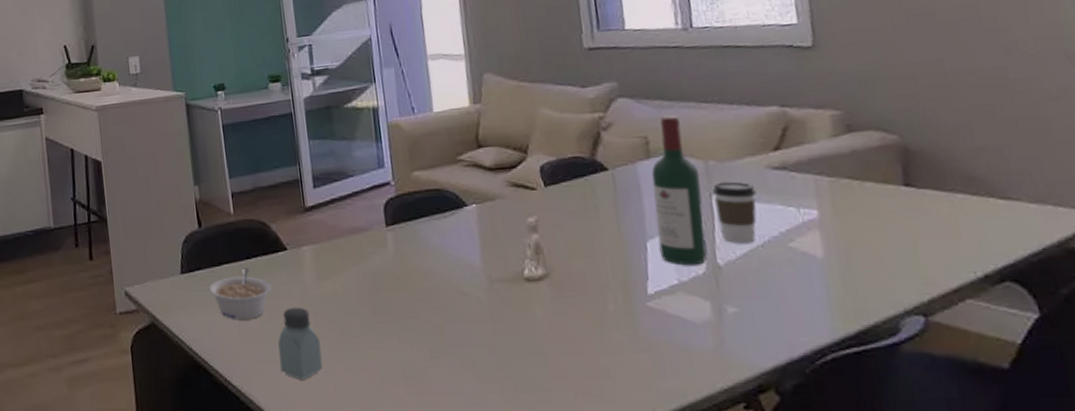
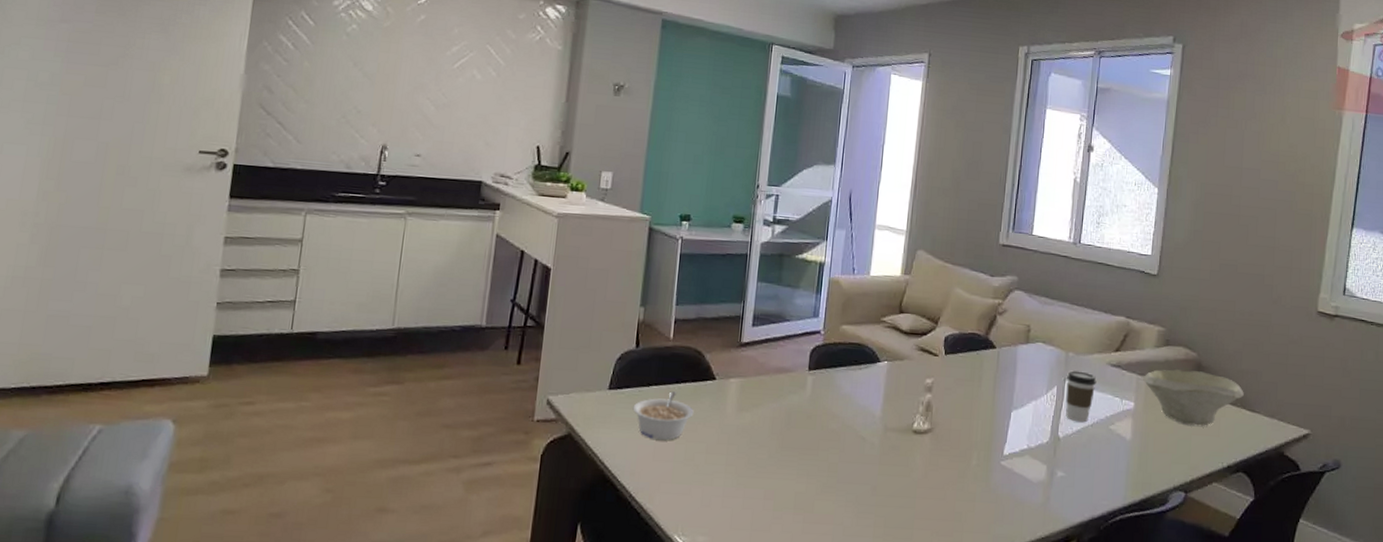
saltshaker: present [278,307,323,380] -> none [685,433,728,502]
wine bottle: present [652,115,708,266] -> none [1019,311,1061,435]
bowl: none [821,157,988,229] -> present [1142,369,1244,426]

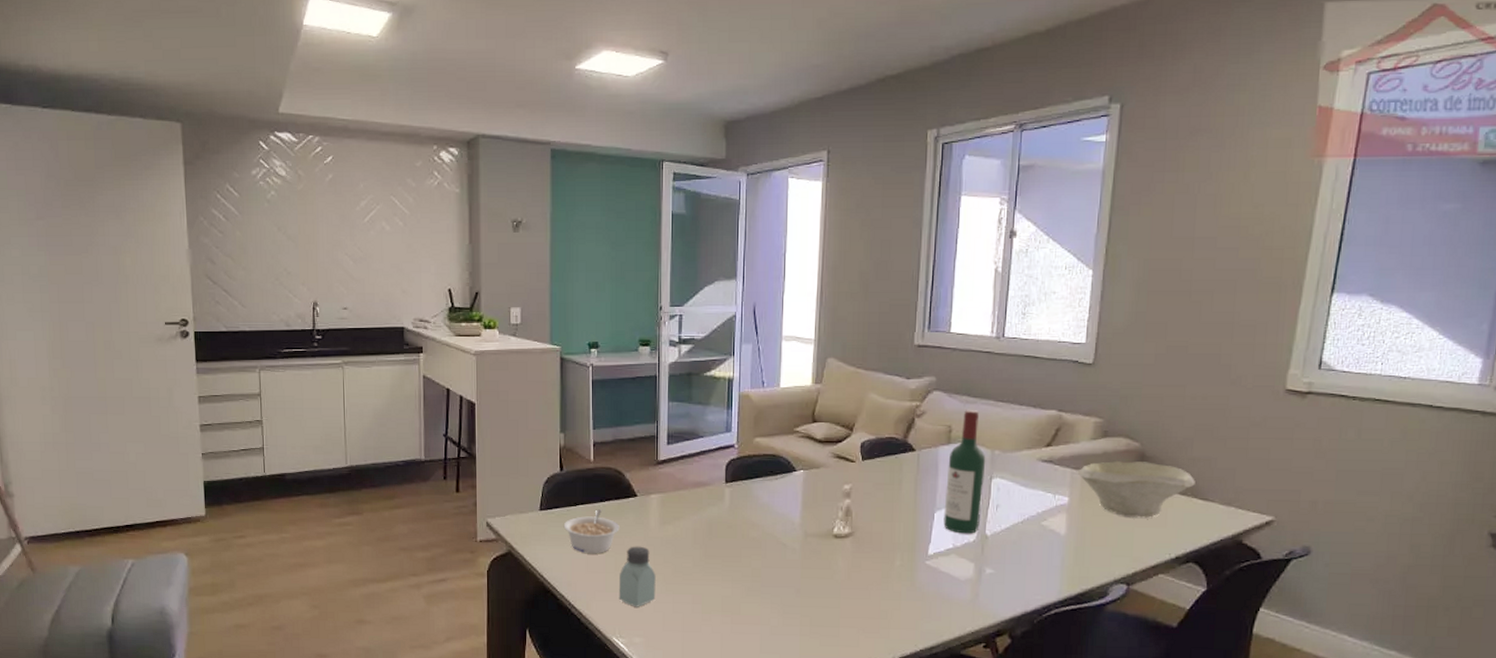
saltshaker: none [685,433,728,502] -> present [618,546,656,607]
wine bottle: none [1019,311,1061,435] -> present [943,410,986,534]
coffee cup: present [1065,370,1097,423] -> none [992,468,1026,520]

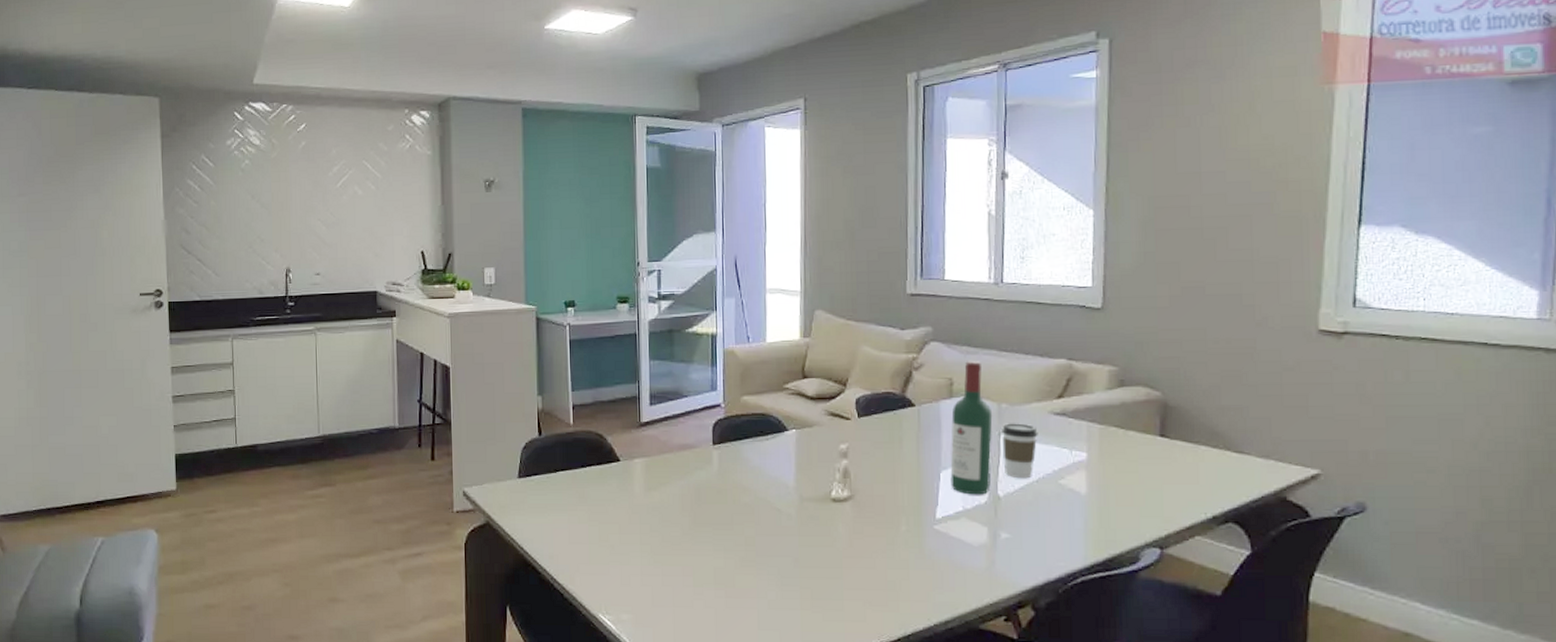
legume: present [563,509,620,553] -> none [543,476,603,523]
saltshaker: present [618,546,656,607] -> none [603,514,643,581]
coffee cup: none [992,468,1026,520] -> present [1002,423,1038,479]
bowl: present [1077,461,1195,518] -> none [1094,412,1227,473]

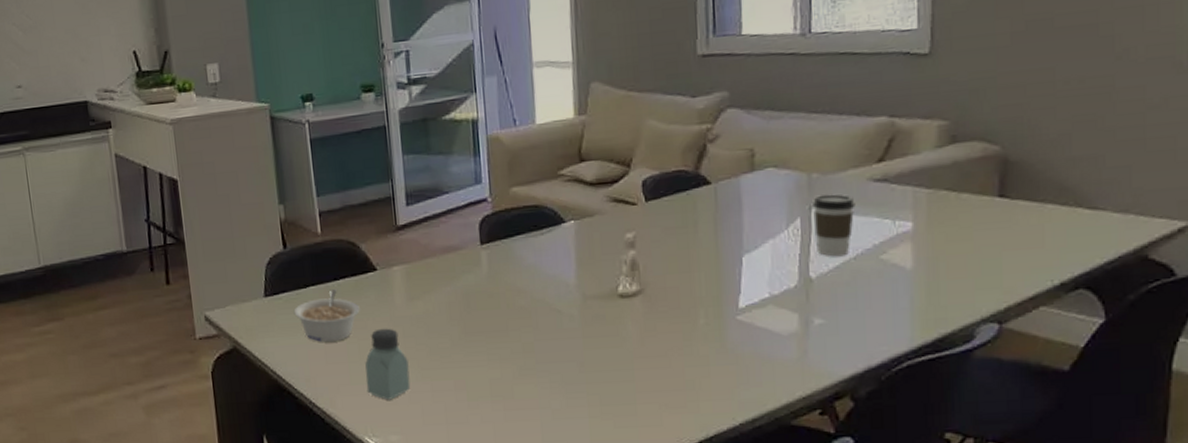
legume: none [543,476,603,523] -> present [293,289,360,342]
saltshaker: none [603,514,643,581] -> present [365,328,411,400]
wine bottle: present [950,361,993,495] -> none [753,126,802,279]

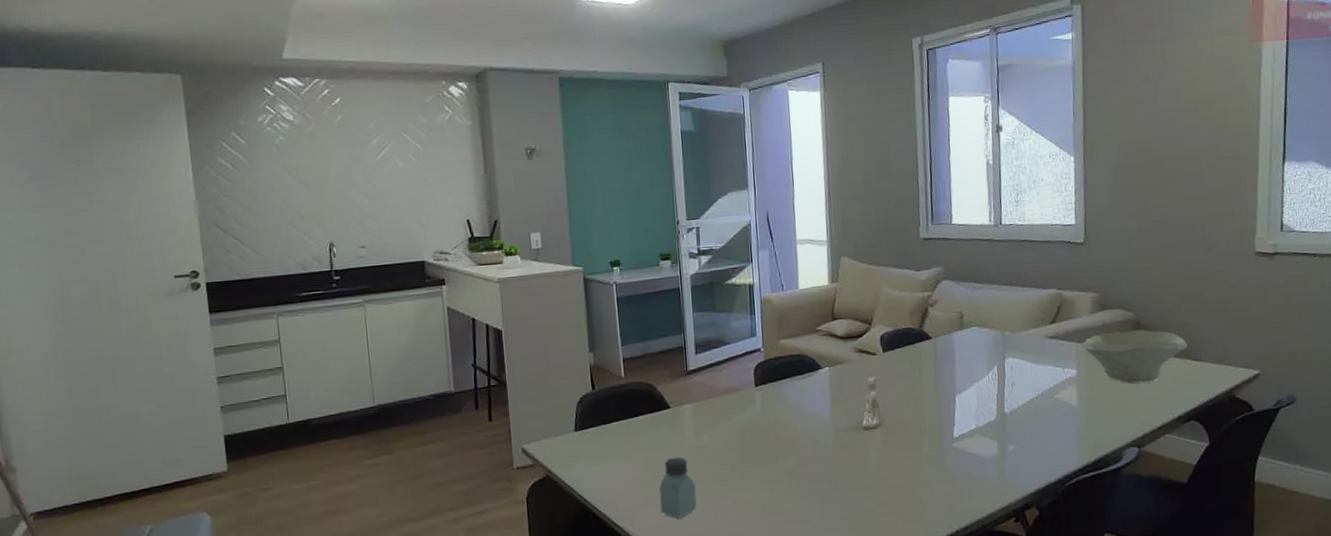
legume: present [293,289,360,342] -> none [599,424,656,470]
coffee cup: present [813,194,855,257] -> none [1006,347,1036,397]
bowl: none [920,168,1078,240] -> present [1081,329,1187,383]

